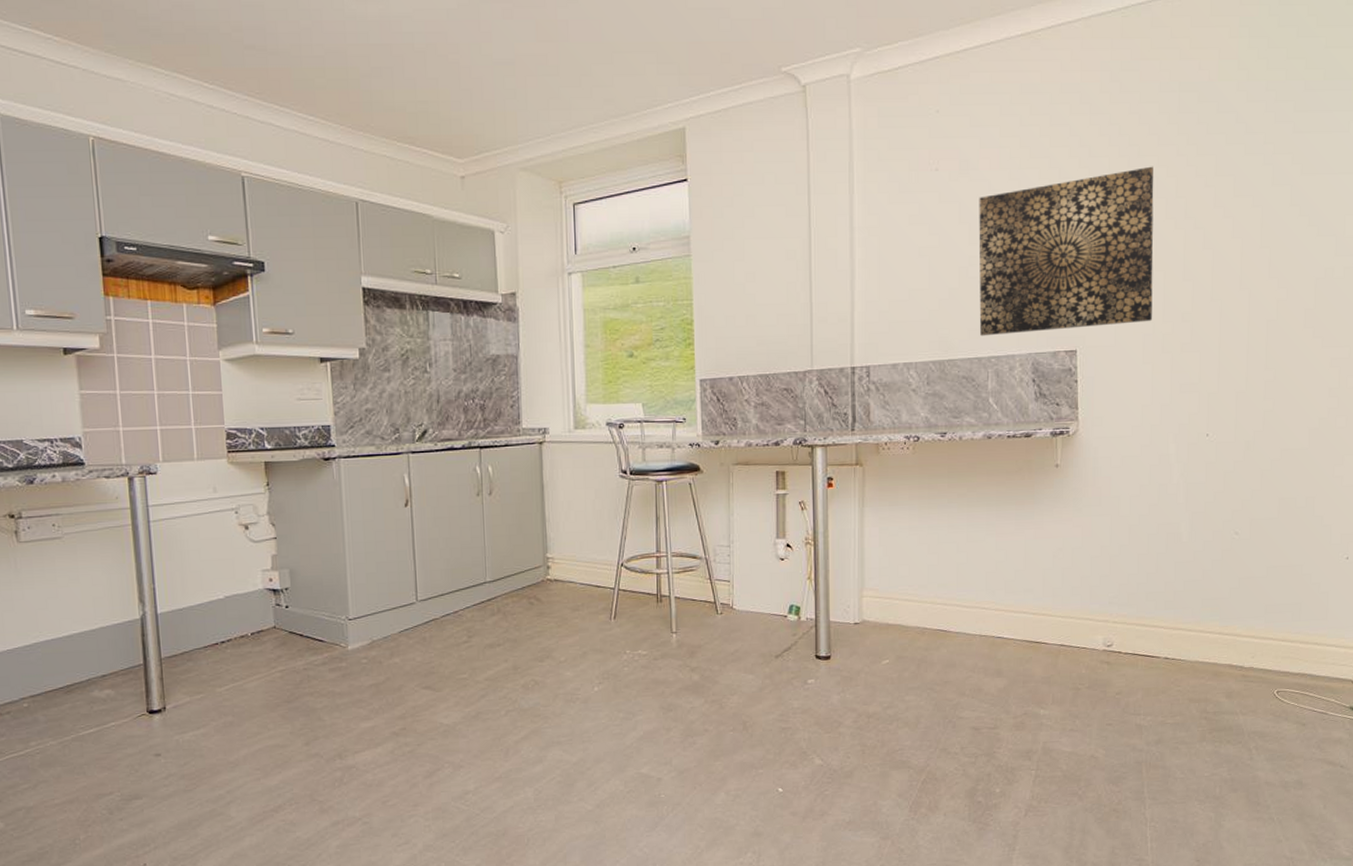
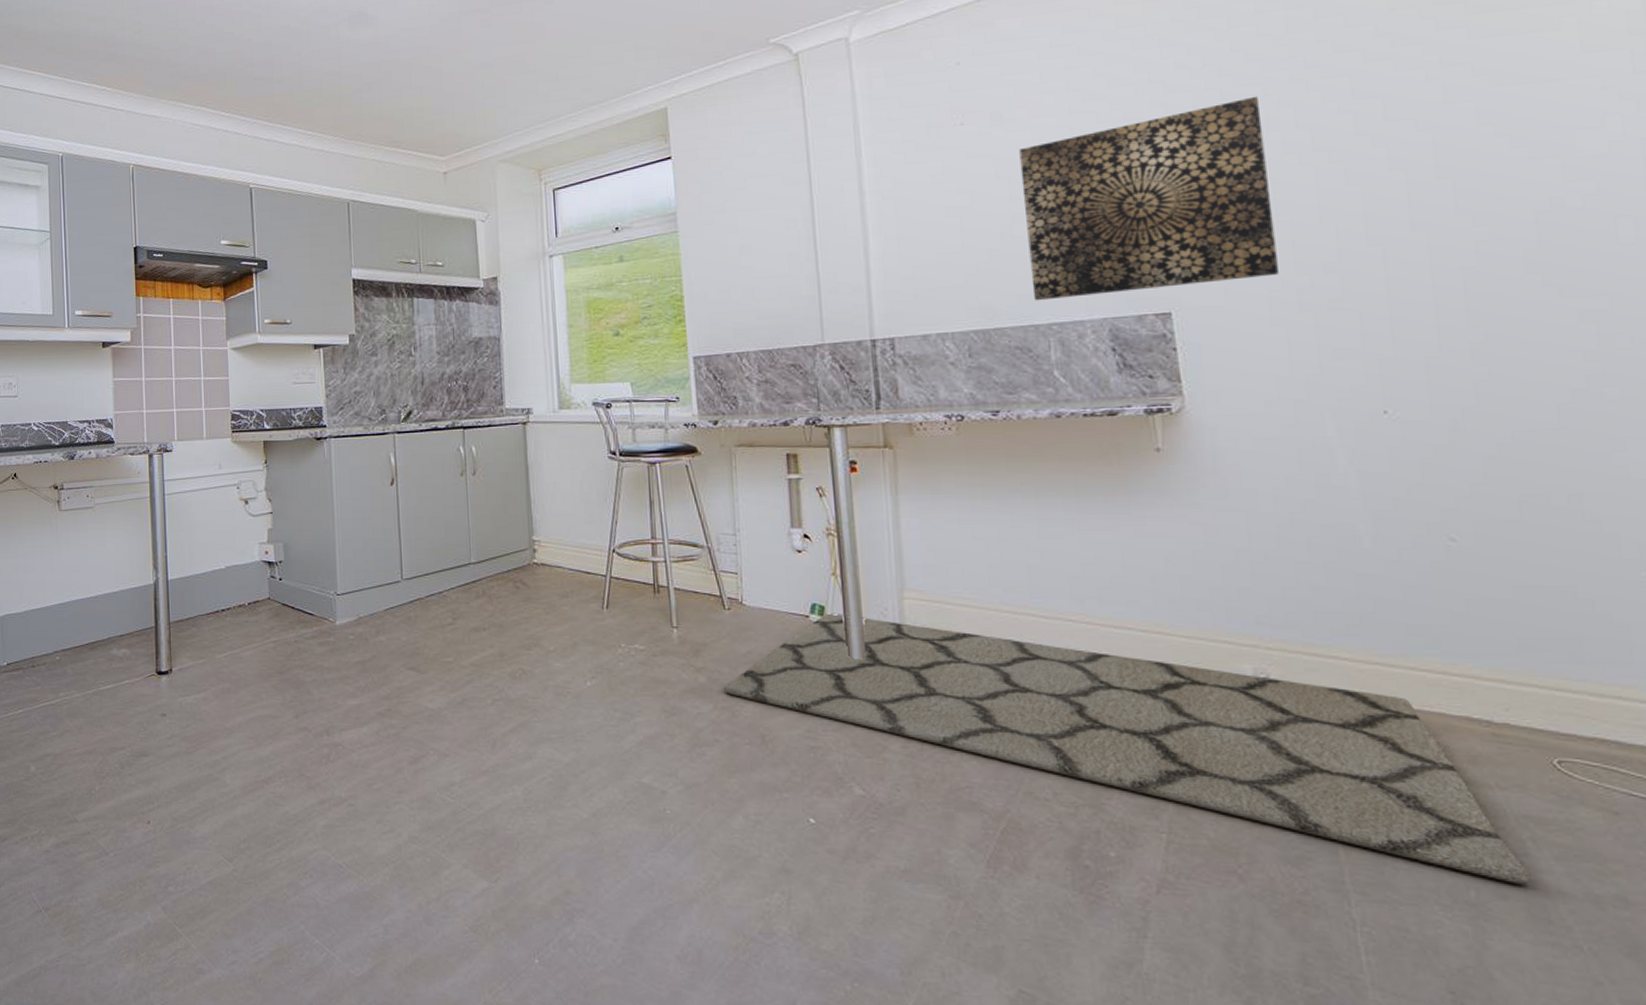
rug: none [713,612,1252,780] -> present [723,613,1532,884]

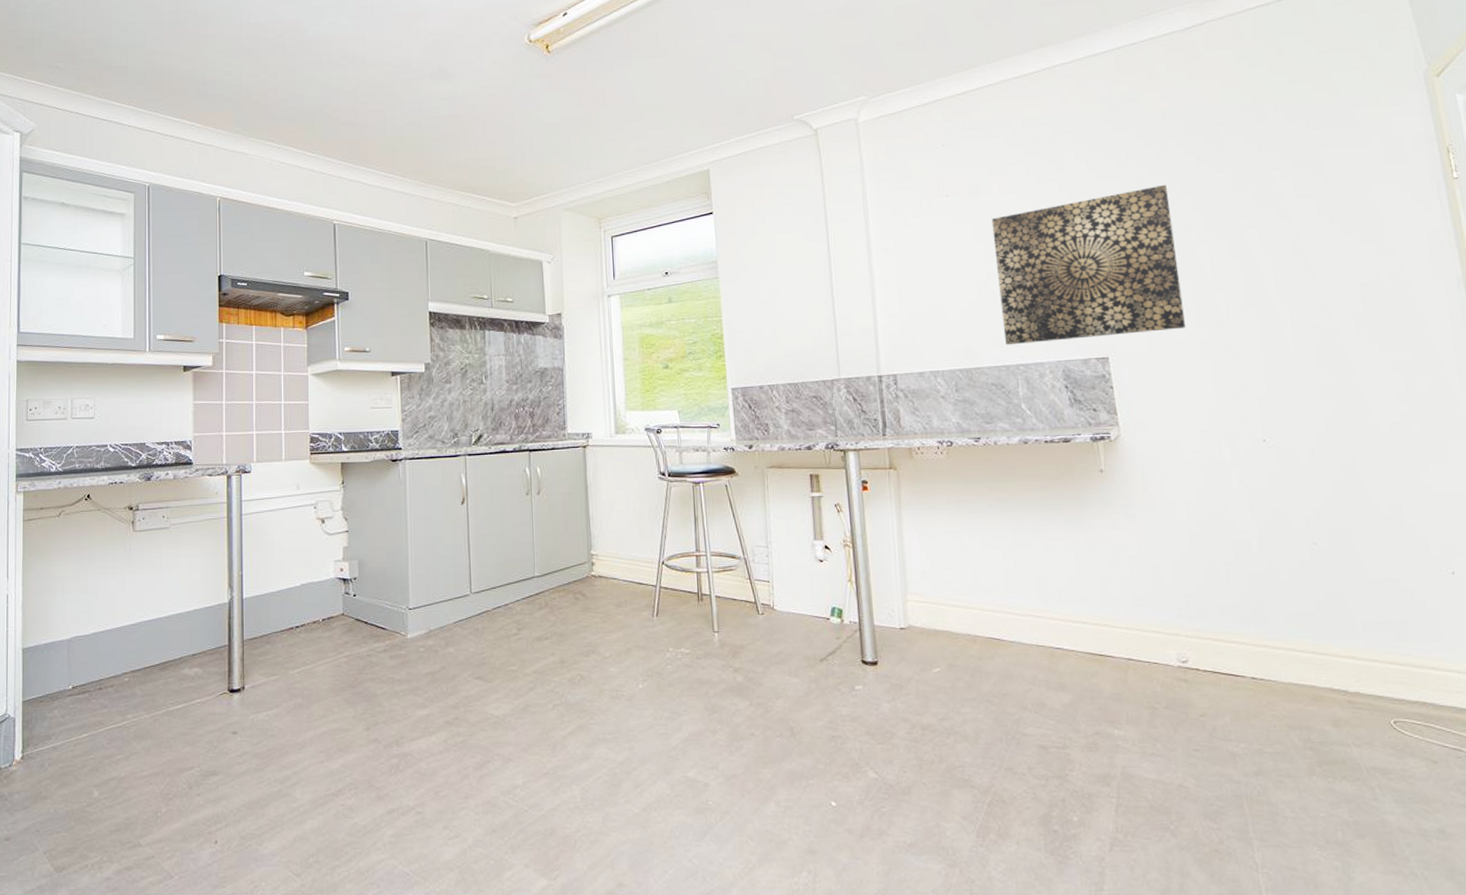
rug: present [723,613,1532,884] -> none [757,615,1380,824]

